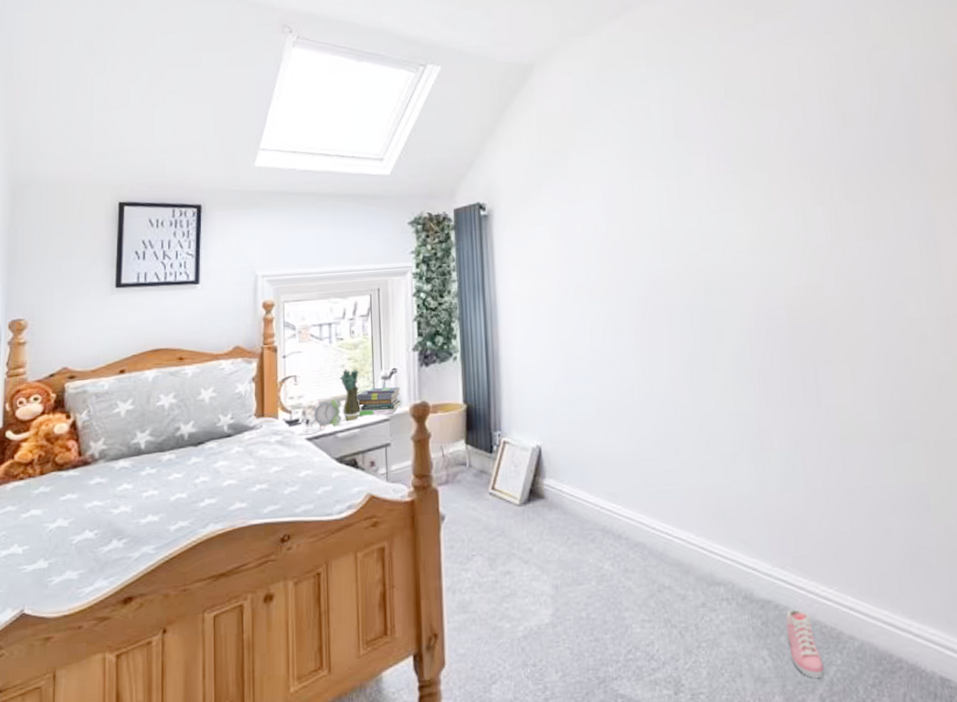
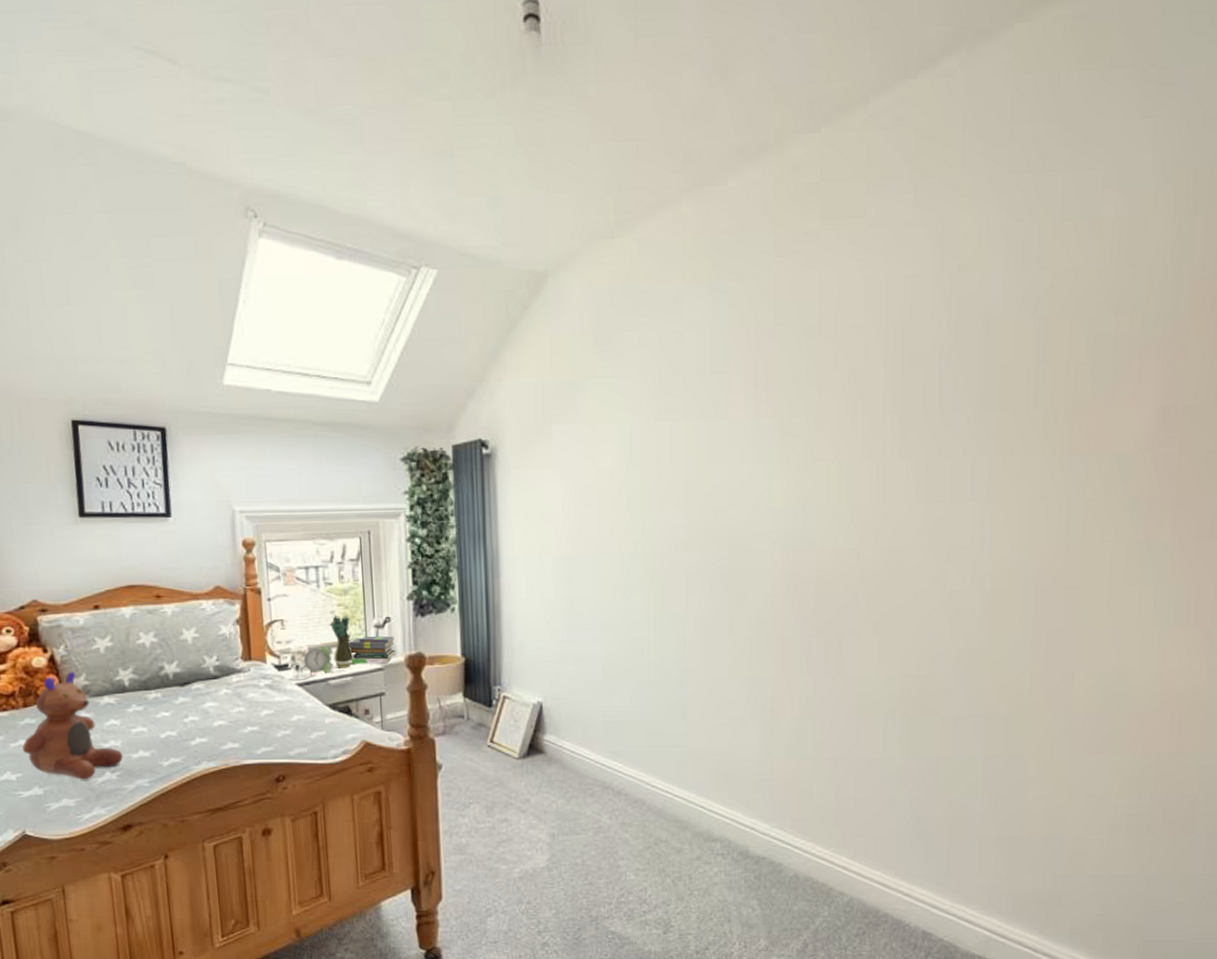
toy: none [32,436,132,550] -> present [22,671,124,780]
sneaker: present [786,609,824,678] -> none [778,866,811,926]

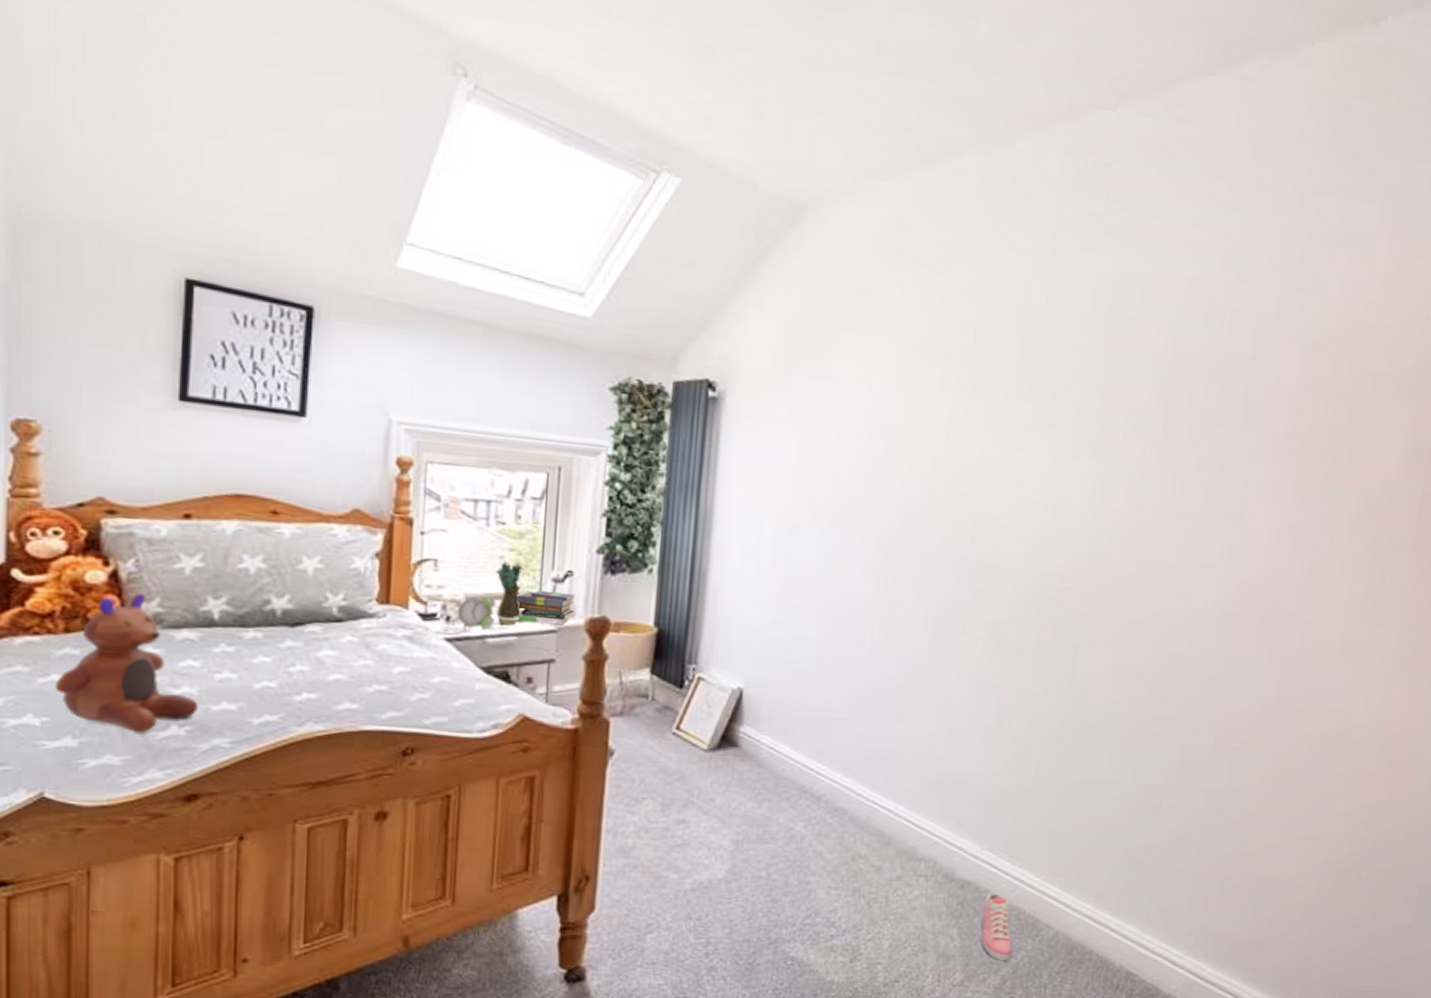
sneaker: none [778,866,811,926] -> present [981,893,1013,960]

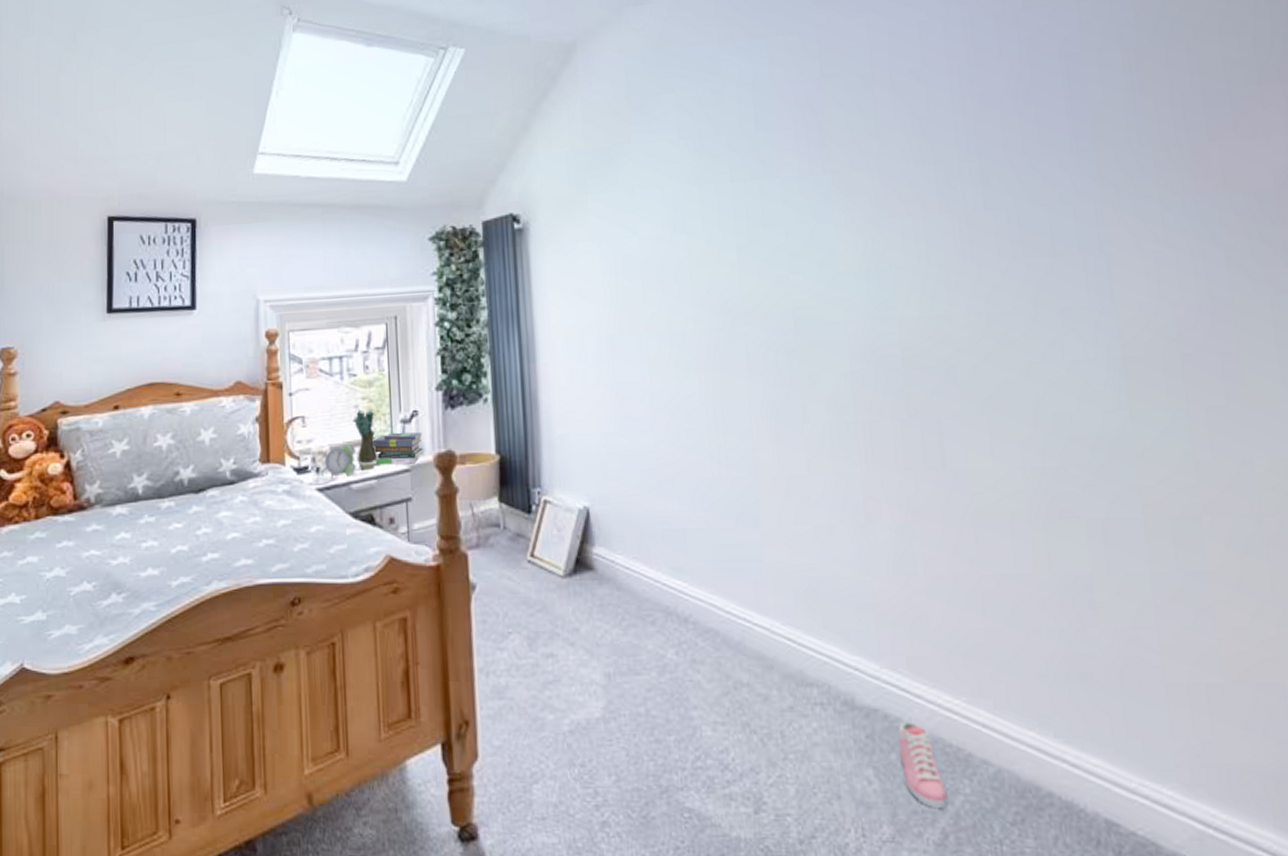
toy: present [54,592,199,733] -> none [29,478,131,603]

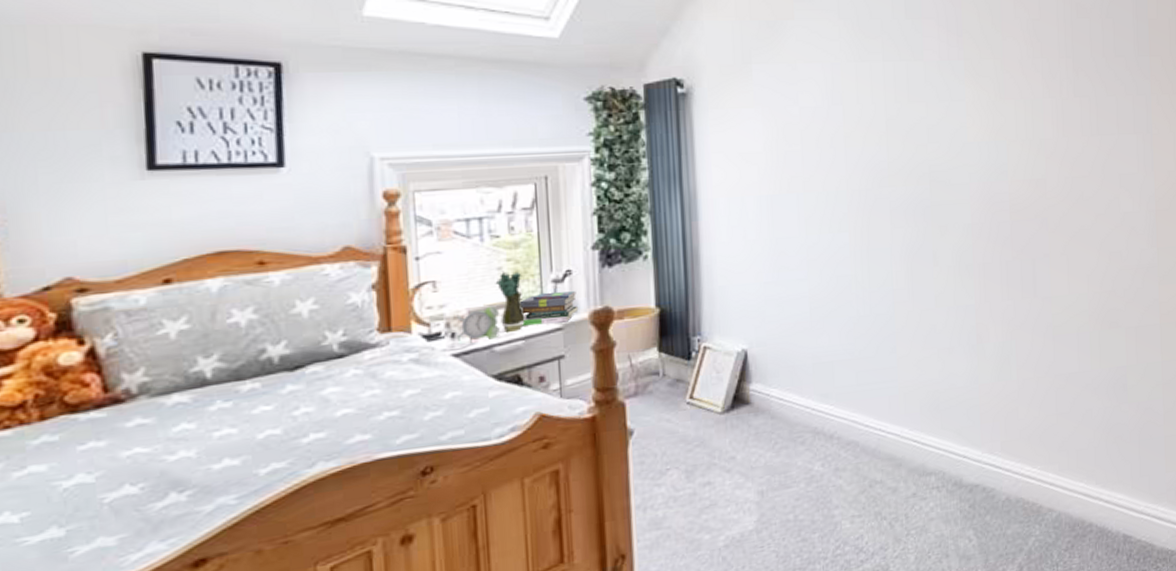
sneaker: present [897,721,948,808] -> none [991,489,1024,550]

